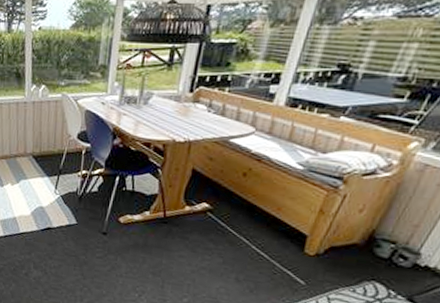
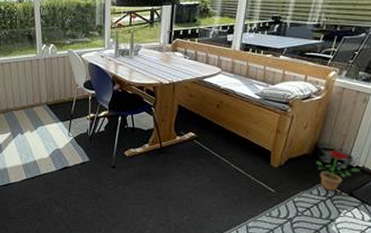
decorative plant: none [368,243,431,293] -> present [316,151,361,191]

